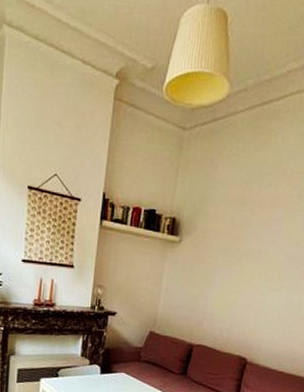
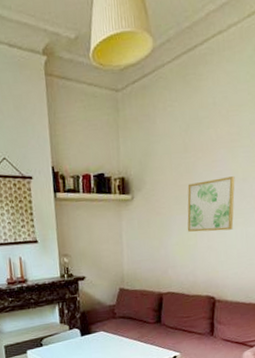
wall art: none [230,237,289,293] -> present [187,176,235,232]

